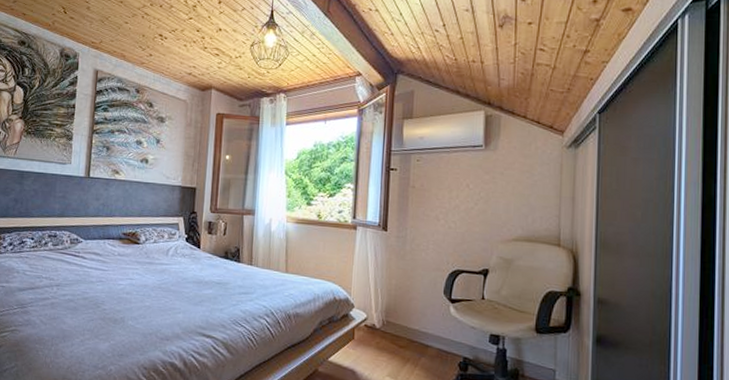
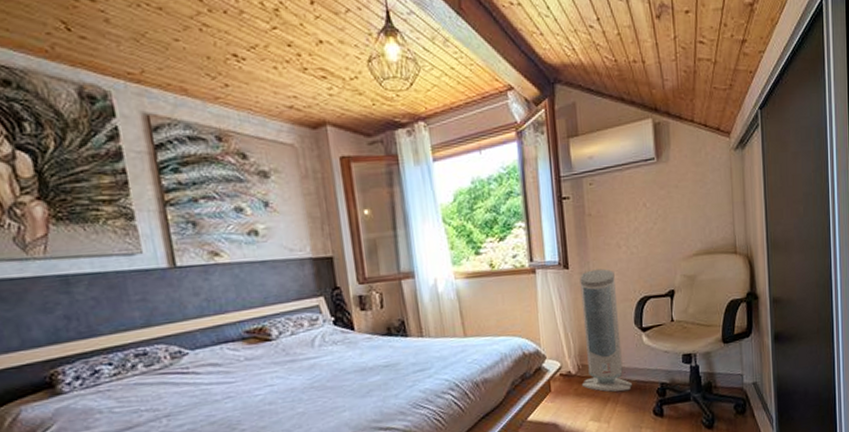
air purifier: none [383,236,434,357] -> present [580,268,632,392]

